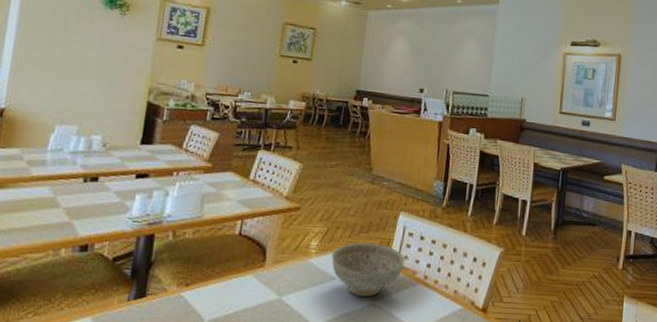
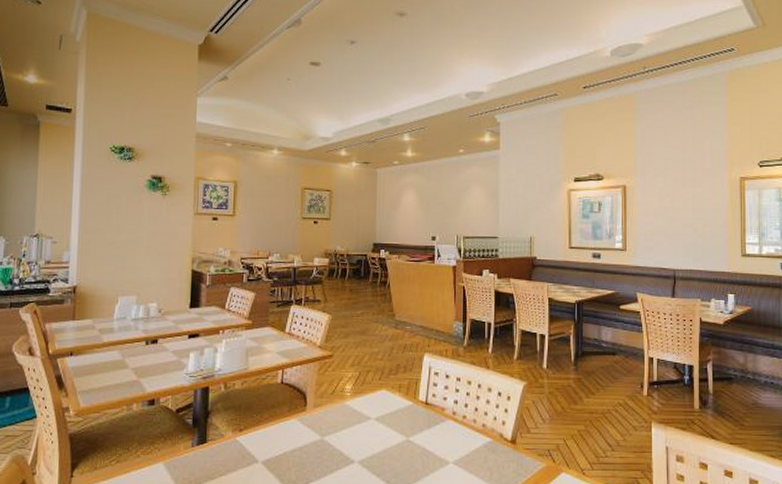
decorative bowl: present [331,242,405,297] -> none [365,383,433,434]

